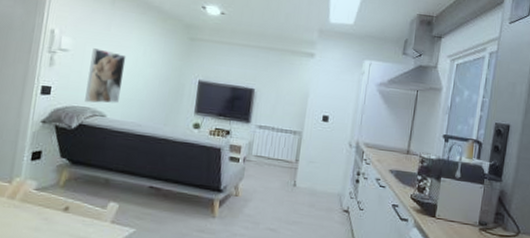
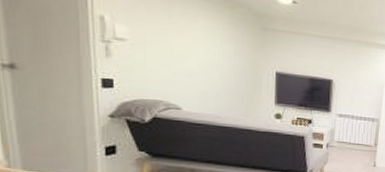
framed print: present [85,48,127,104] -> none [154,37,195,96]

